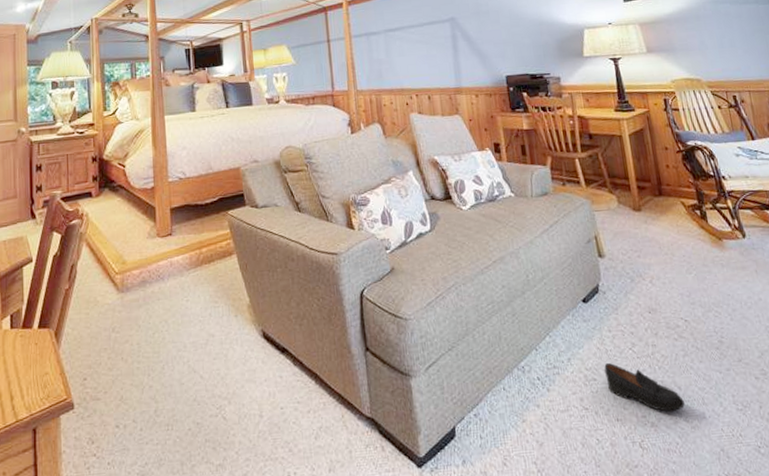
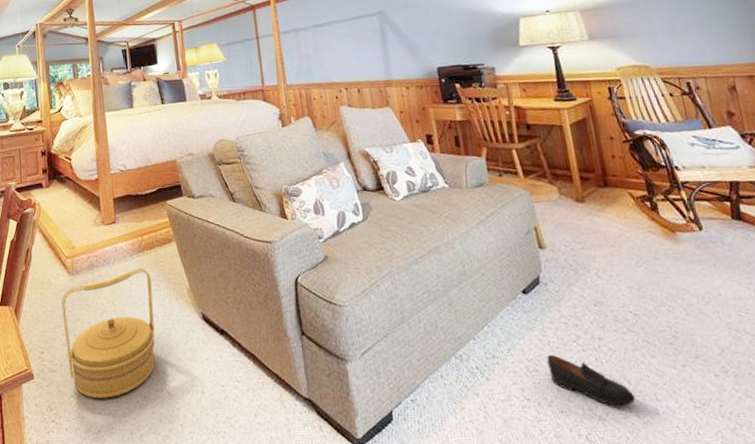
woven basket: none [109,283,211,428] -> present [61,268,155,399]

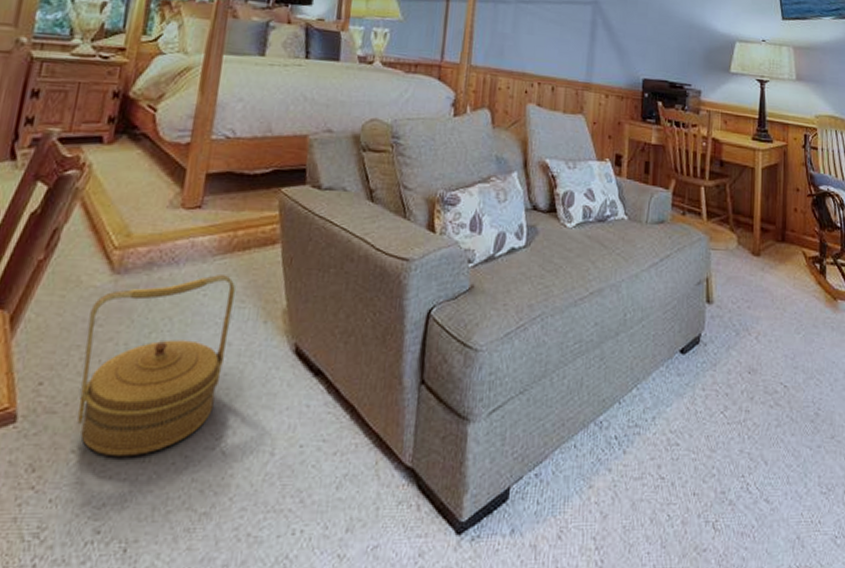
shoe: present [547,354,636,406] -> none [690,426,768,489]

